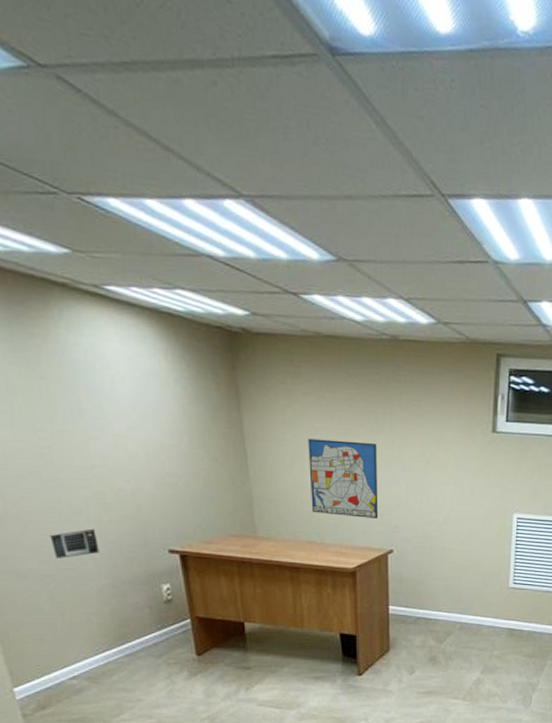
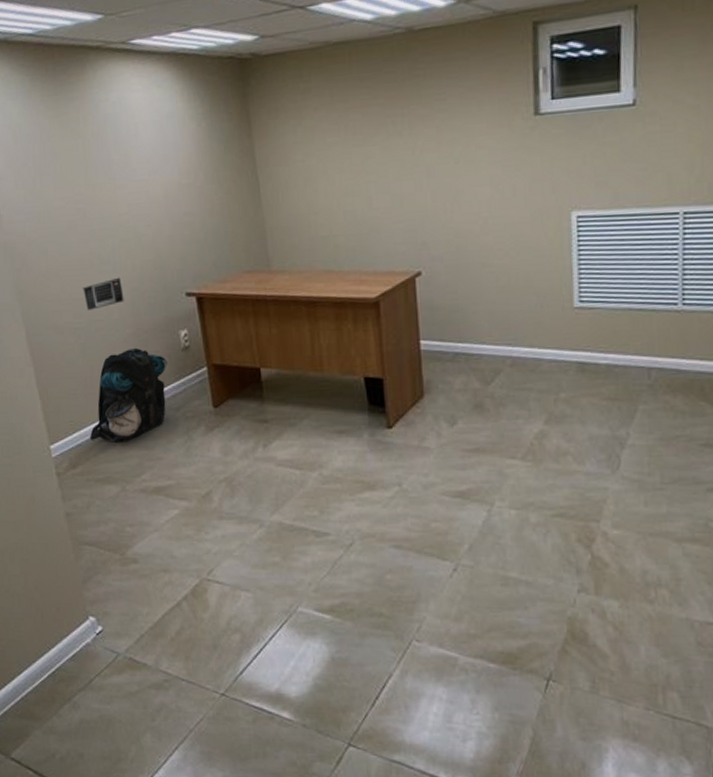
backpack: none [60,597,148,686] -> present [89,347,167,442]
wall art: present [308,438,379,518] -> none [321,151,402,238]

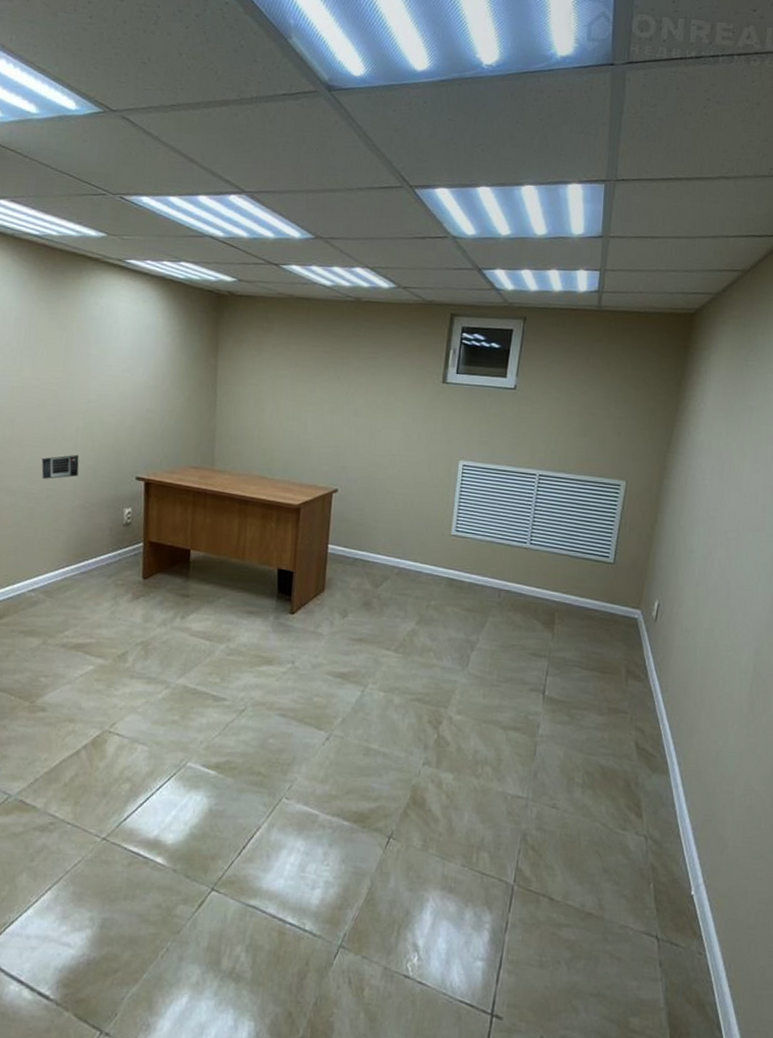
backpack: present [89,347,167,442] -> none [21,517,108,600]

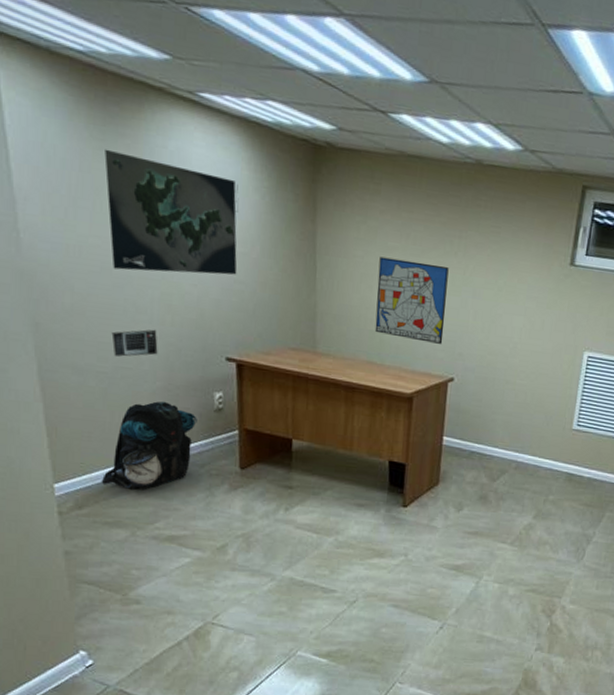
backpack: none [21,517,108,600] -> present [101,401,197,490]
map: none [47,308,154,405] -> present [104,149,239,275]
wall art: none [266,383,332,458] -> present [374,256,449,344]

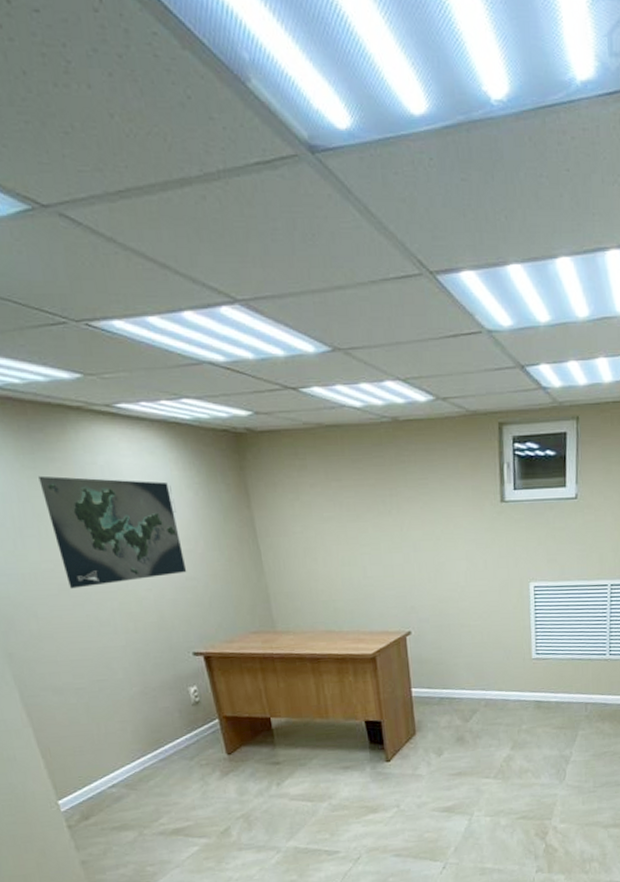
backpack: present [101,401,197,490] -> none [100,704,180,793]
calendar: present [111,329,158,357] -> none [81,638,129,672]
wall art: present [374,256,449,344] -> none [318,526,394,602]

